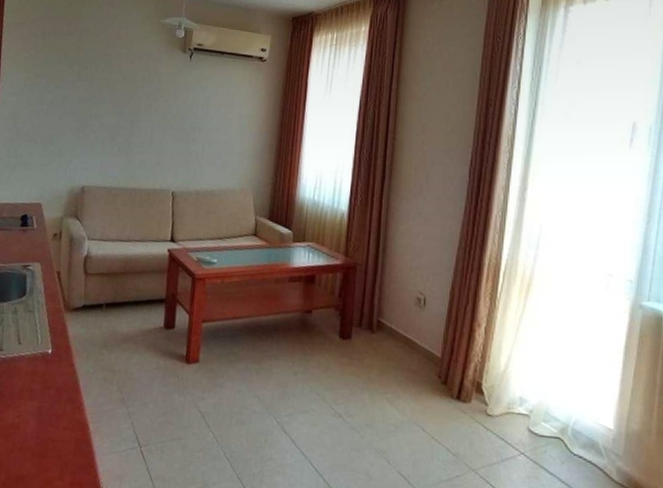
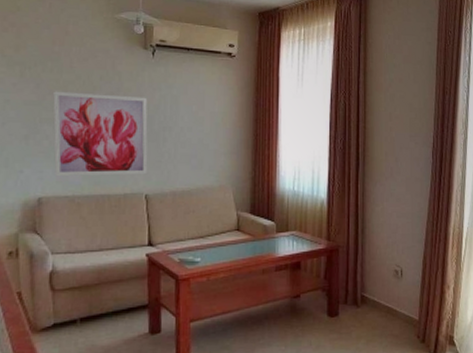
wall art: none [97,89,182,172] -> present [53,91,148,177]

